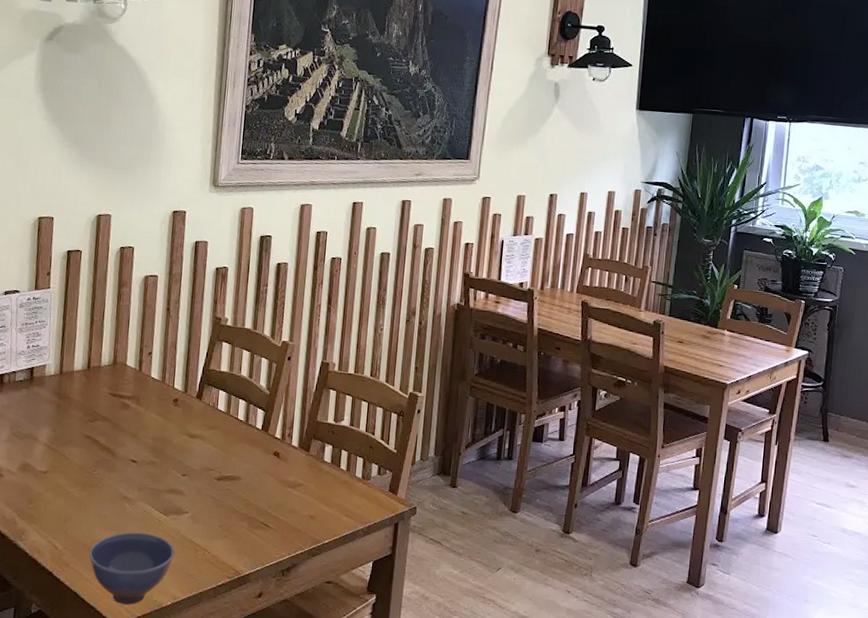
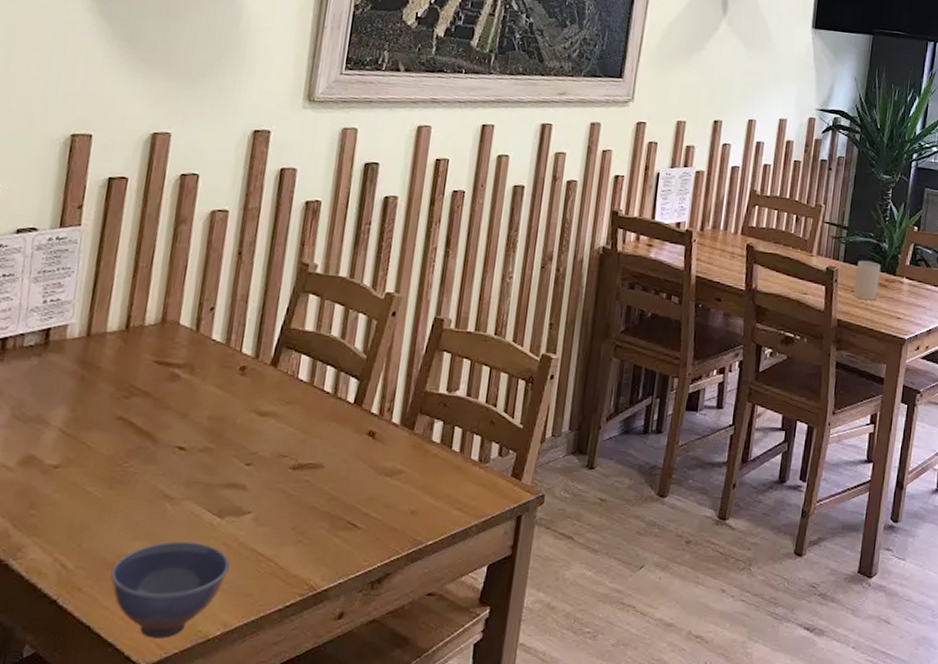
cup: none [678,314,704,350] -> present [853,260,881,301]

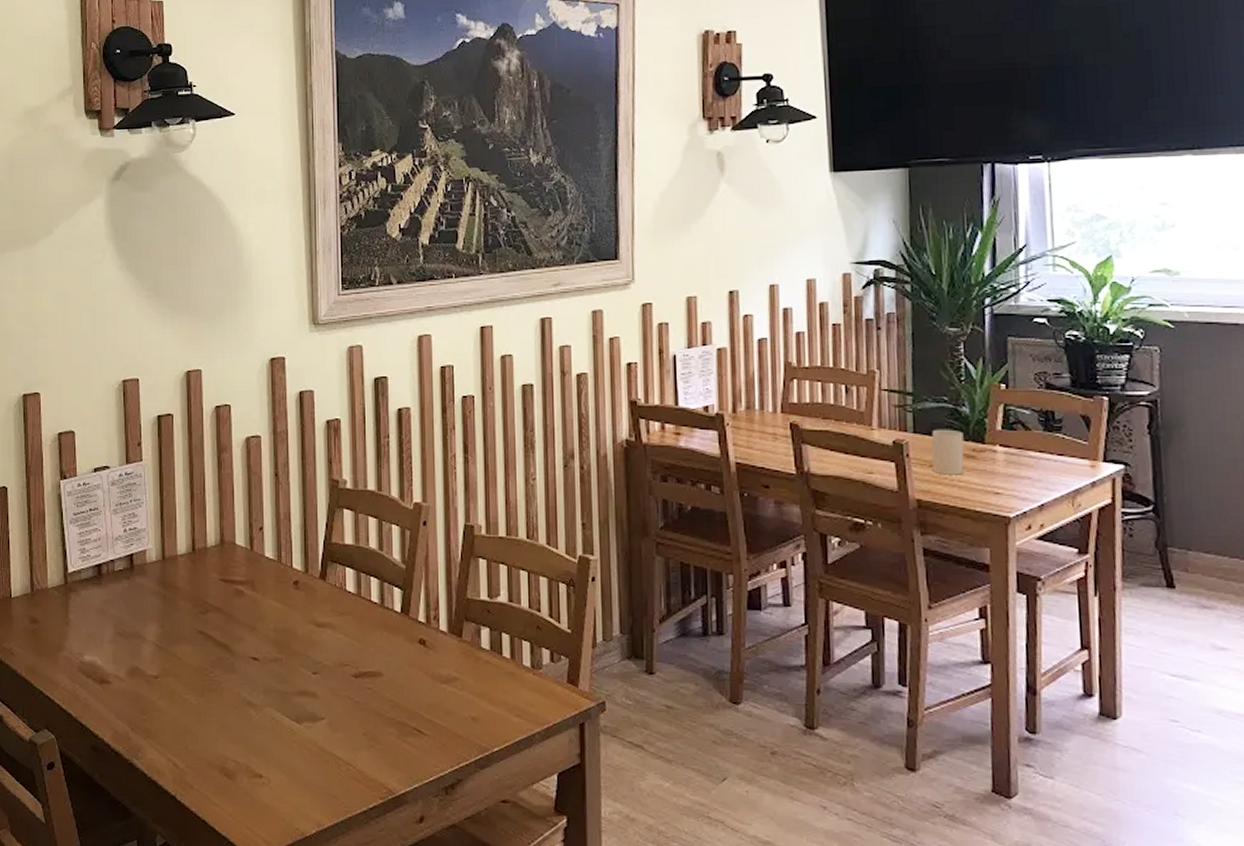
bowl: present [110,541,230,638] -> none [215,745,314,834]

